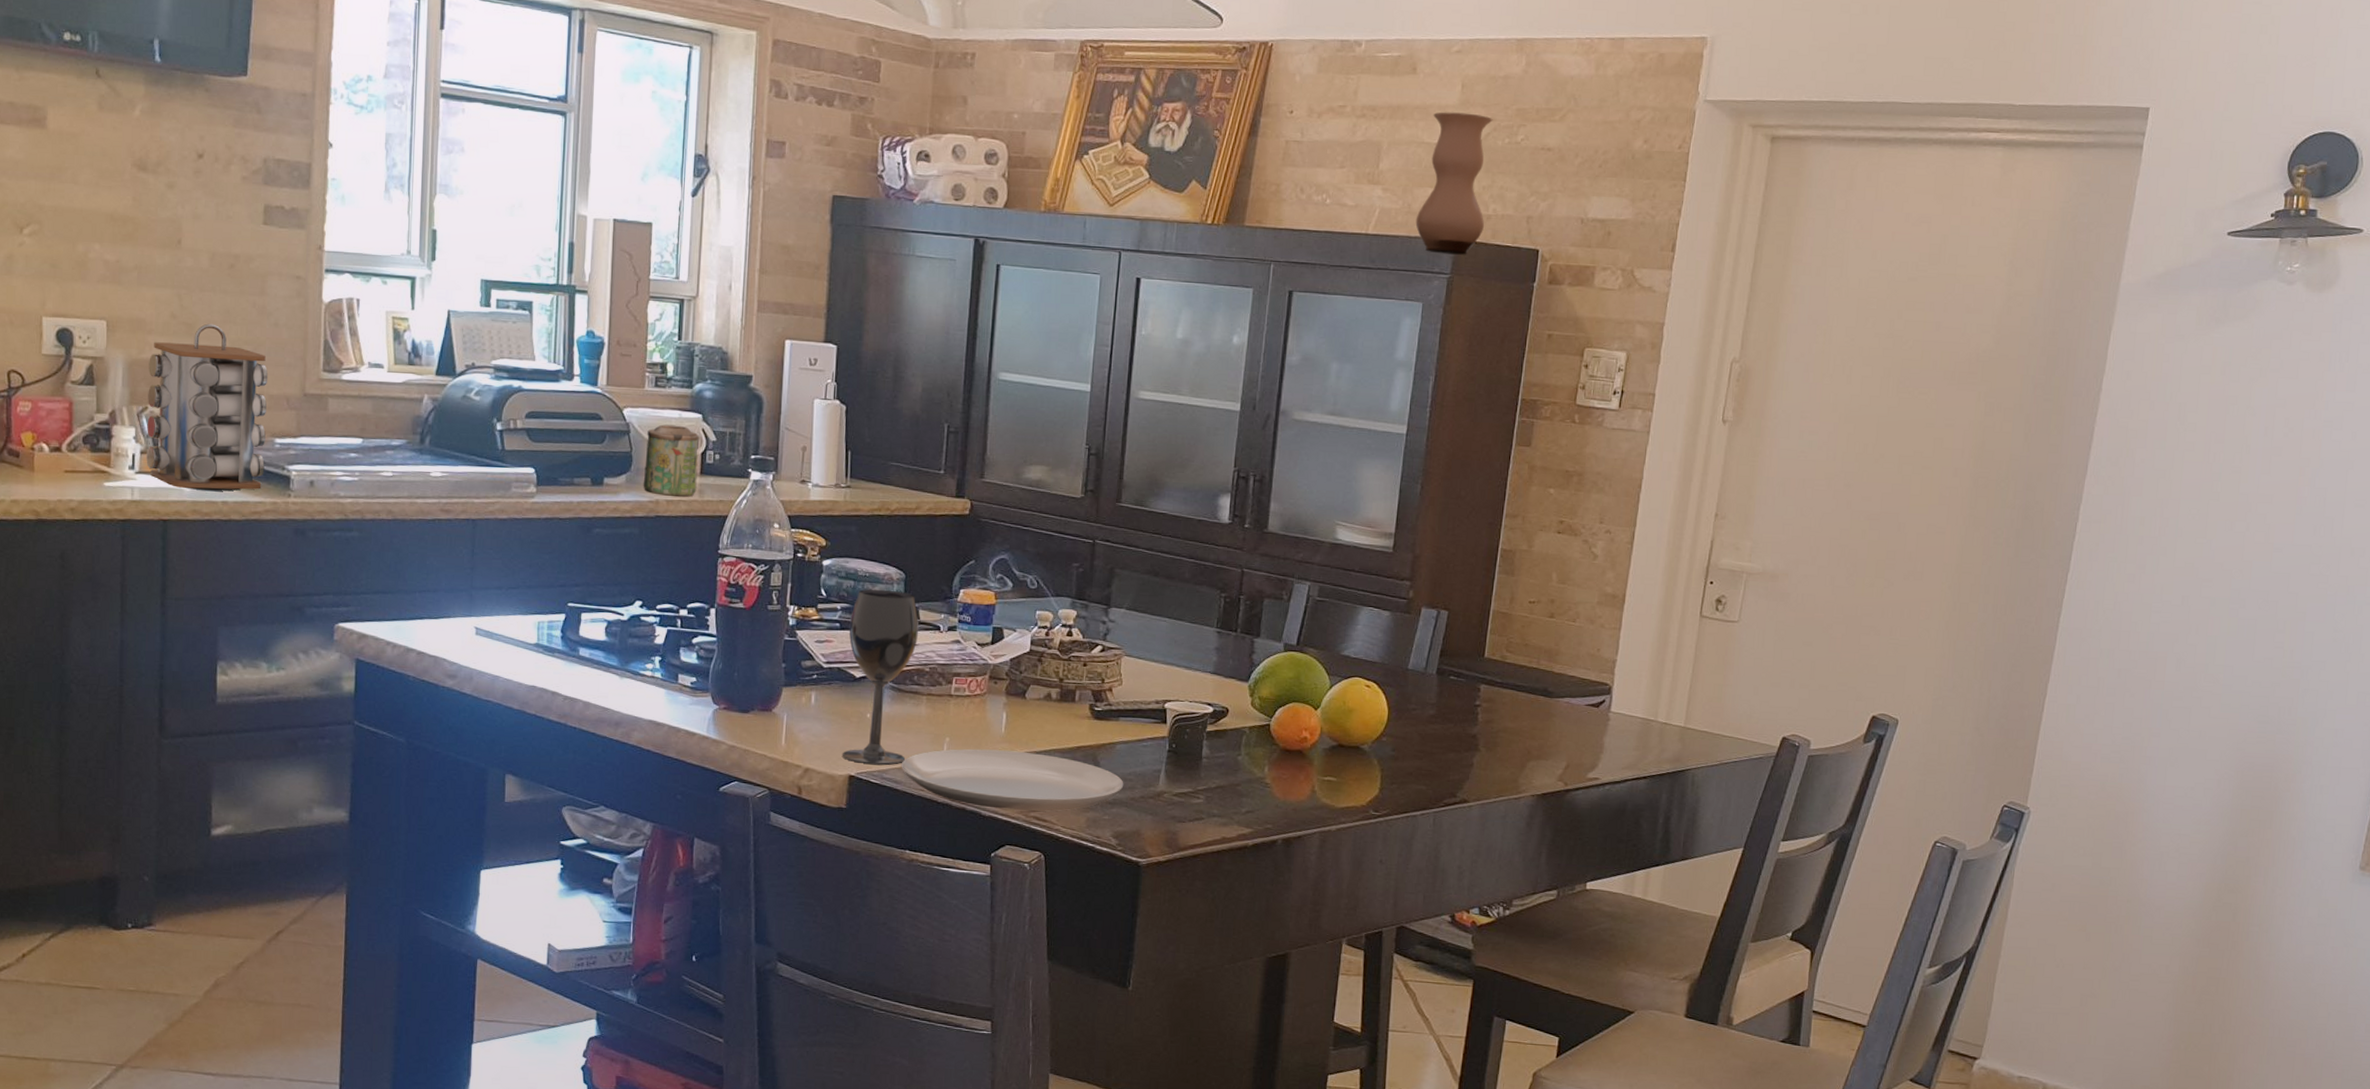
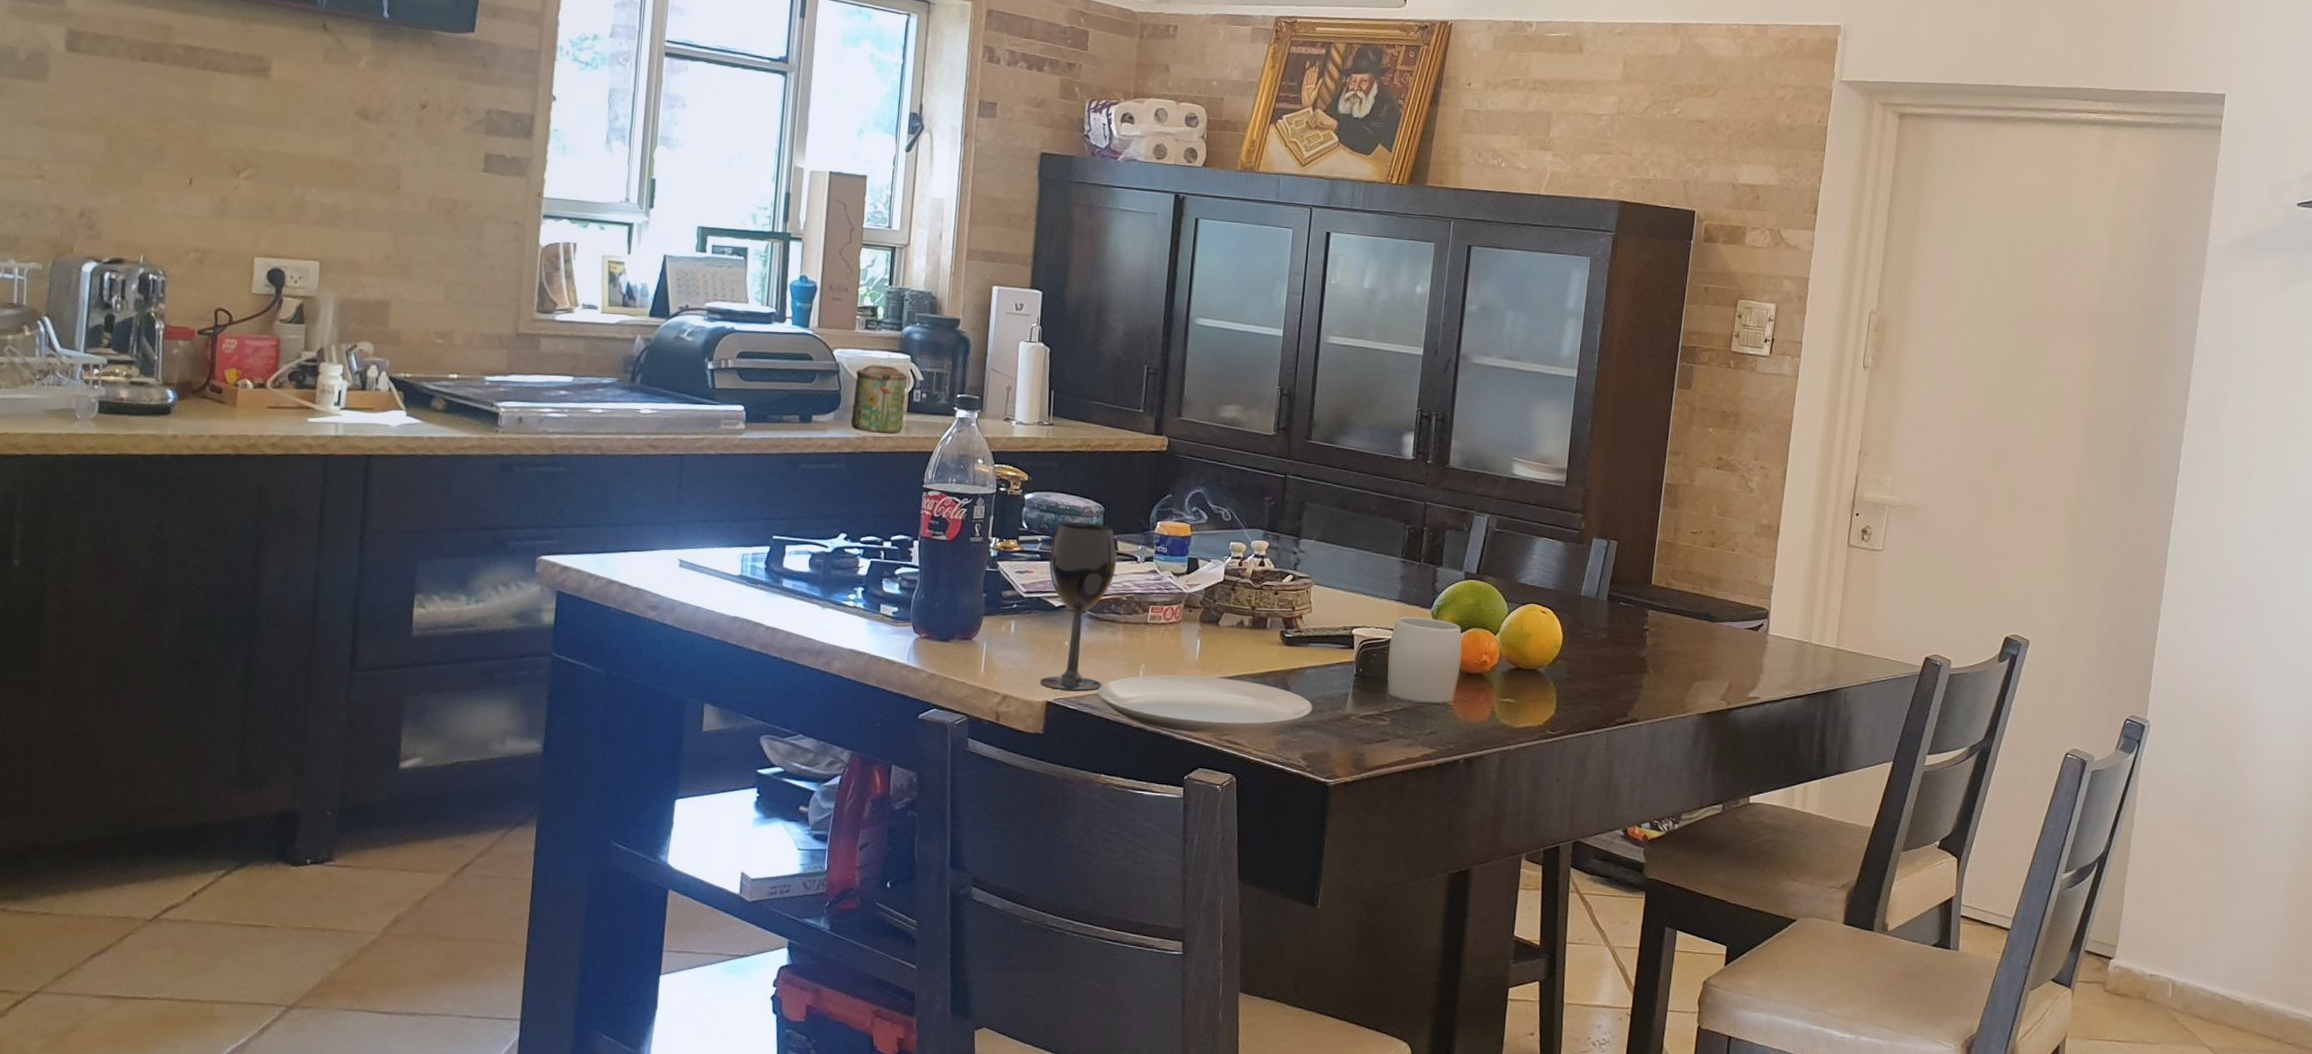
spice rack: present [146,323,269,491] -> none [352,265,482,427]
mug: none [1201,690,1281,782] -> present [1387,616,1462,704]
vase: present [1415,112,1493,255] -> none [1583,86,1652,215]

